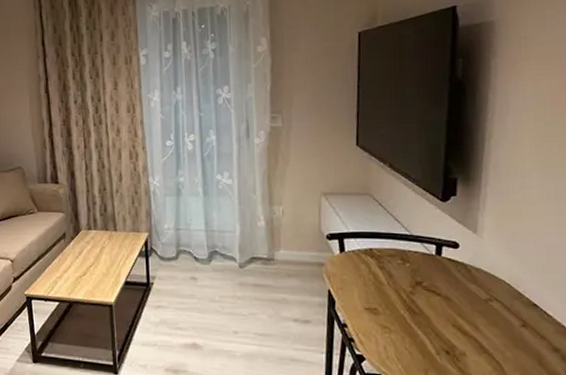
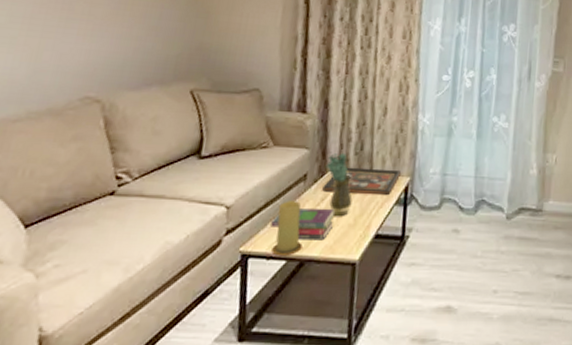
books: none [44,260,90,286] -> present [271,208,335,241]
candle: none [47,255,69,298] -> present [272,201,302,255]
vase: none [79,213,103,266] -> present [325,151,353,216]
decorative tray: none [79,226,141,248] -> present [322,167,402,195]

